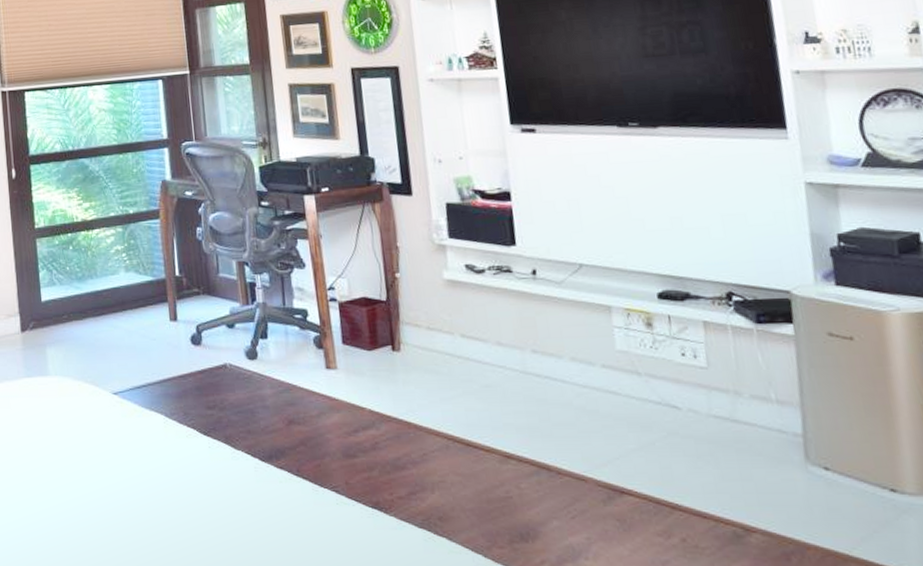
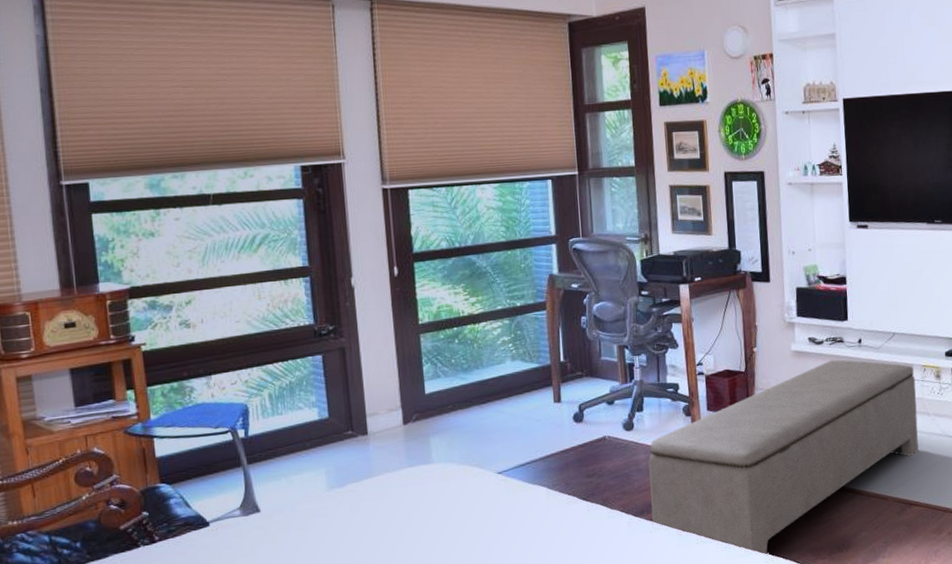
bench: none [275,293,628,533] -> present [648,359,919,556]

